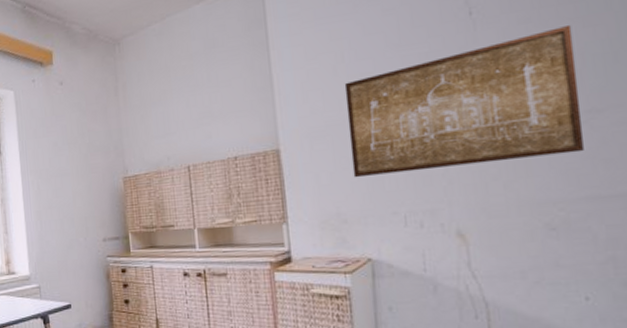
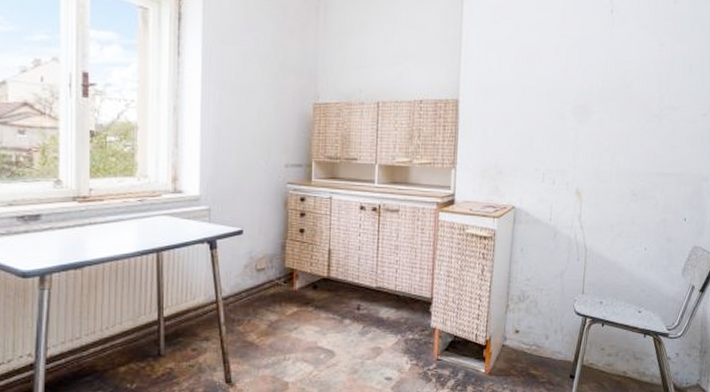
wall art: present [344,24,585,178] -> none [512,37,670,138]

